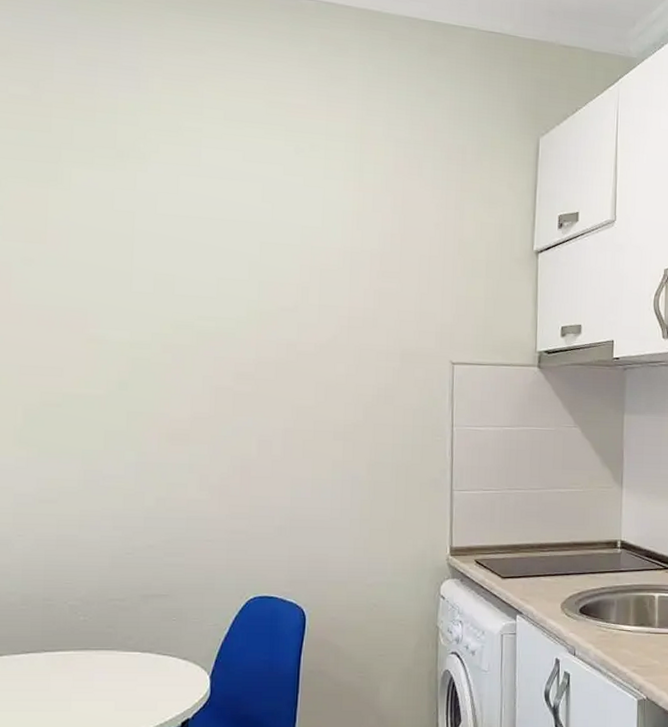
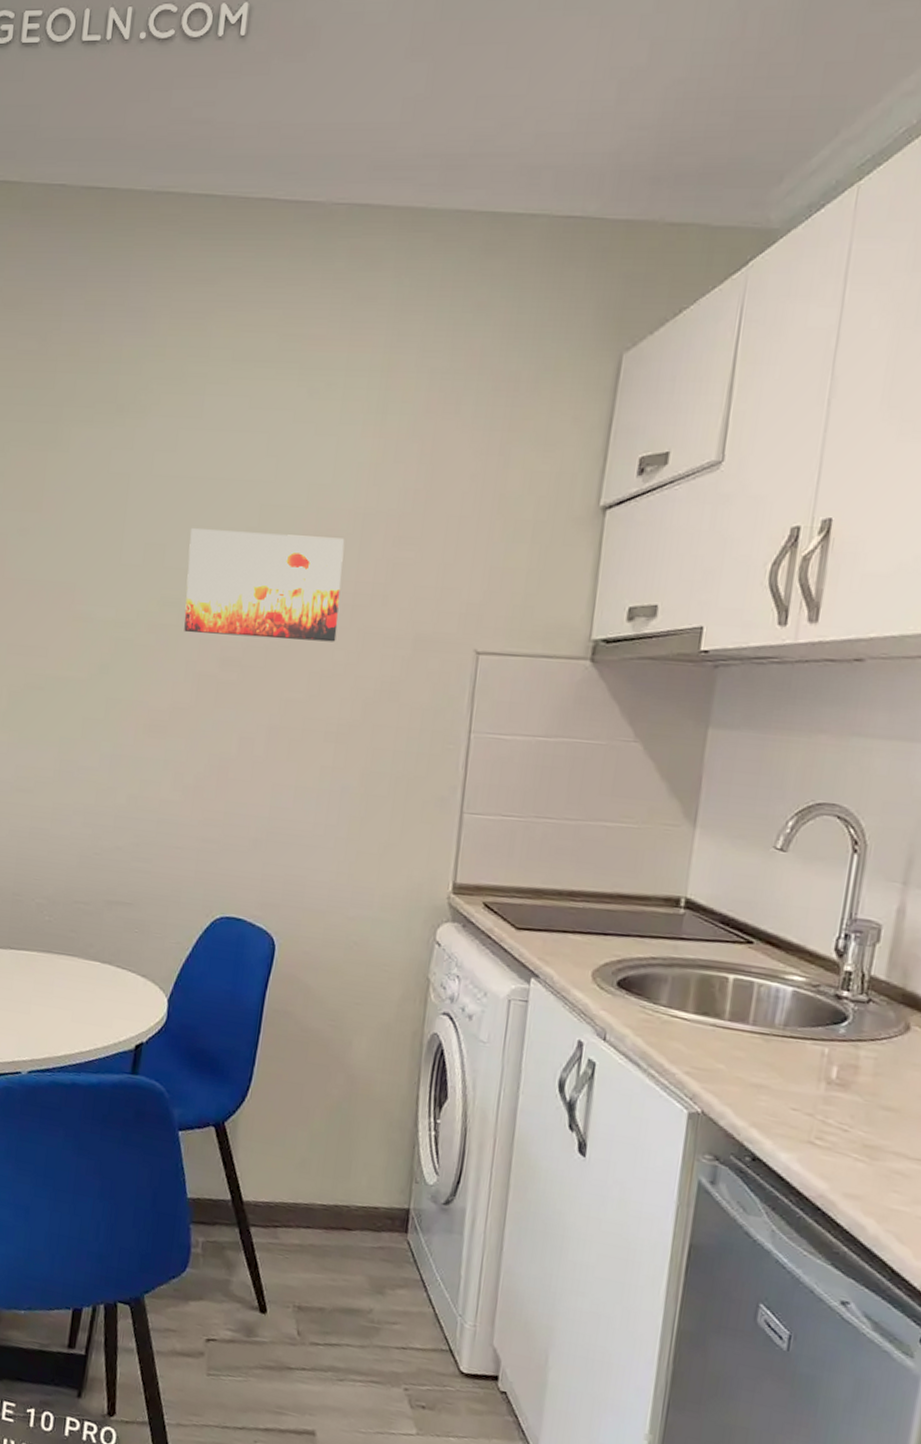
wall art: none [197,261,337,357] -> present [184,528,345,642]

